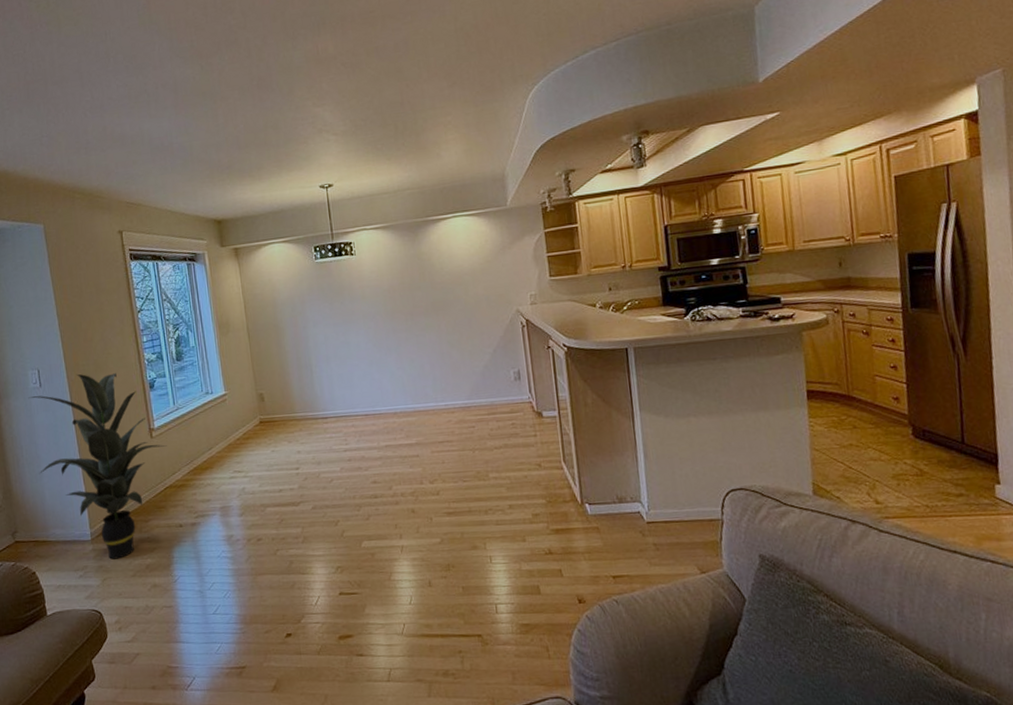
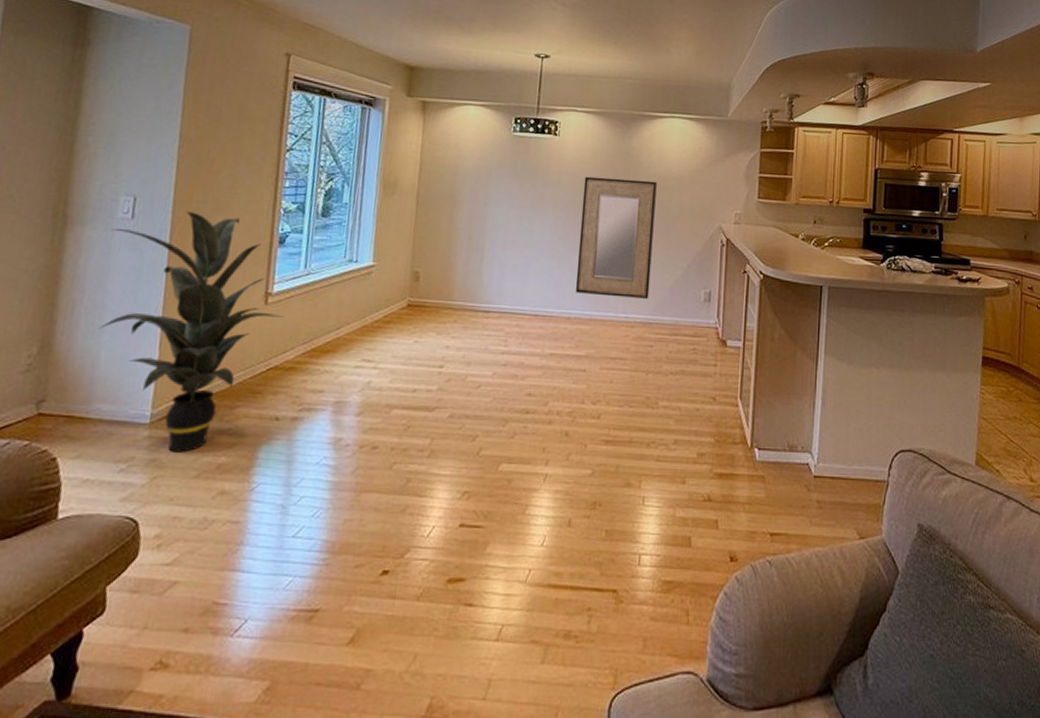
home mirror: none [385,279,463,391] -> present [575,176,657,299]

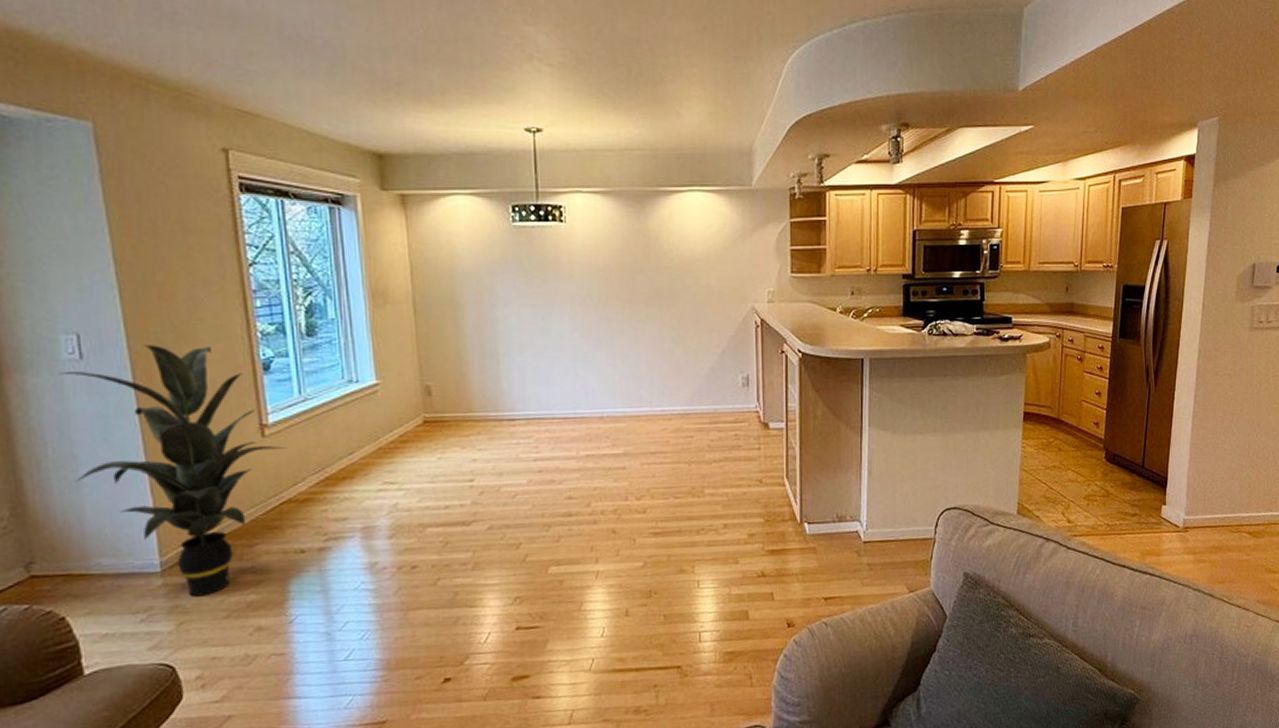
home mirror: present [575,176,657,299] -> none [600,264,684,392]

